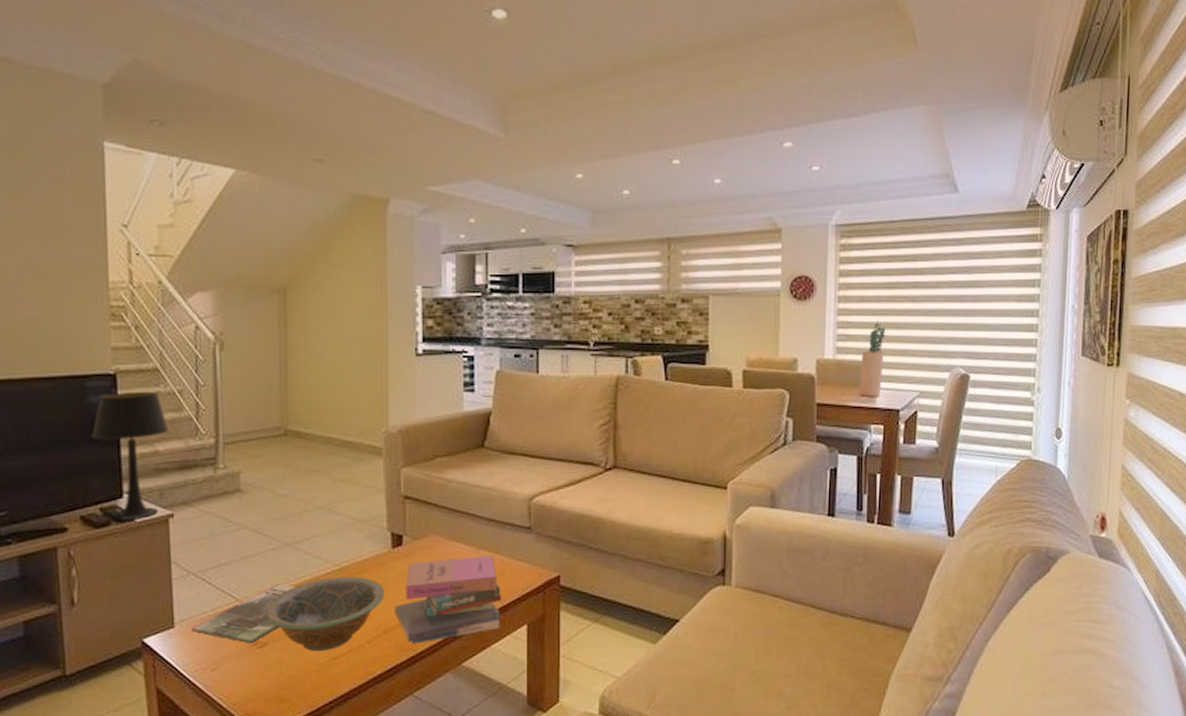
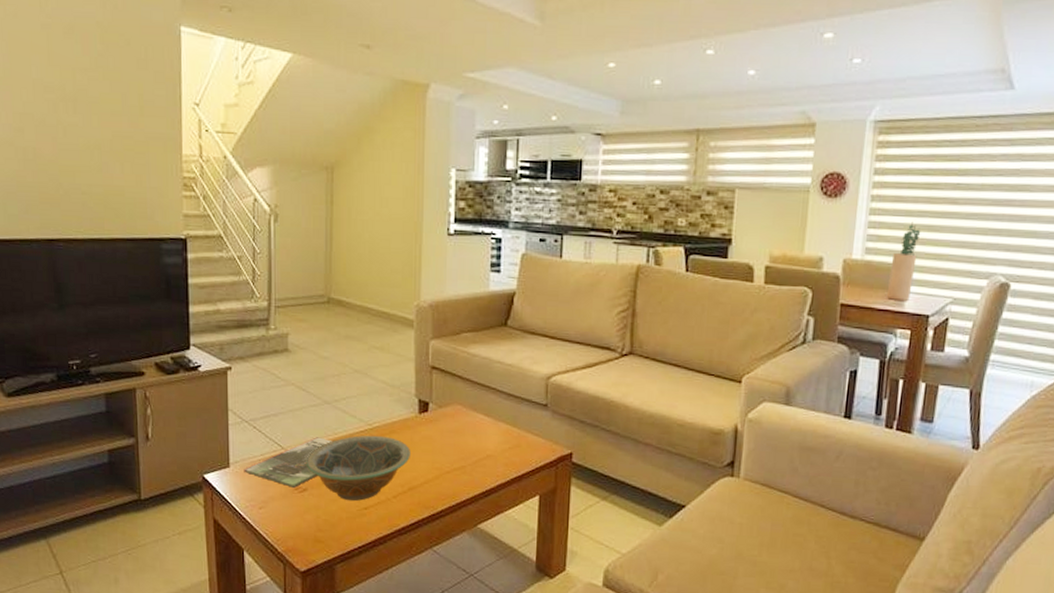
table lamp: present [91,391,169,521] -> none [165,255,230,371]
books: present [394,556,502,644] -> none [418,427,517,503]

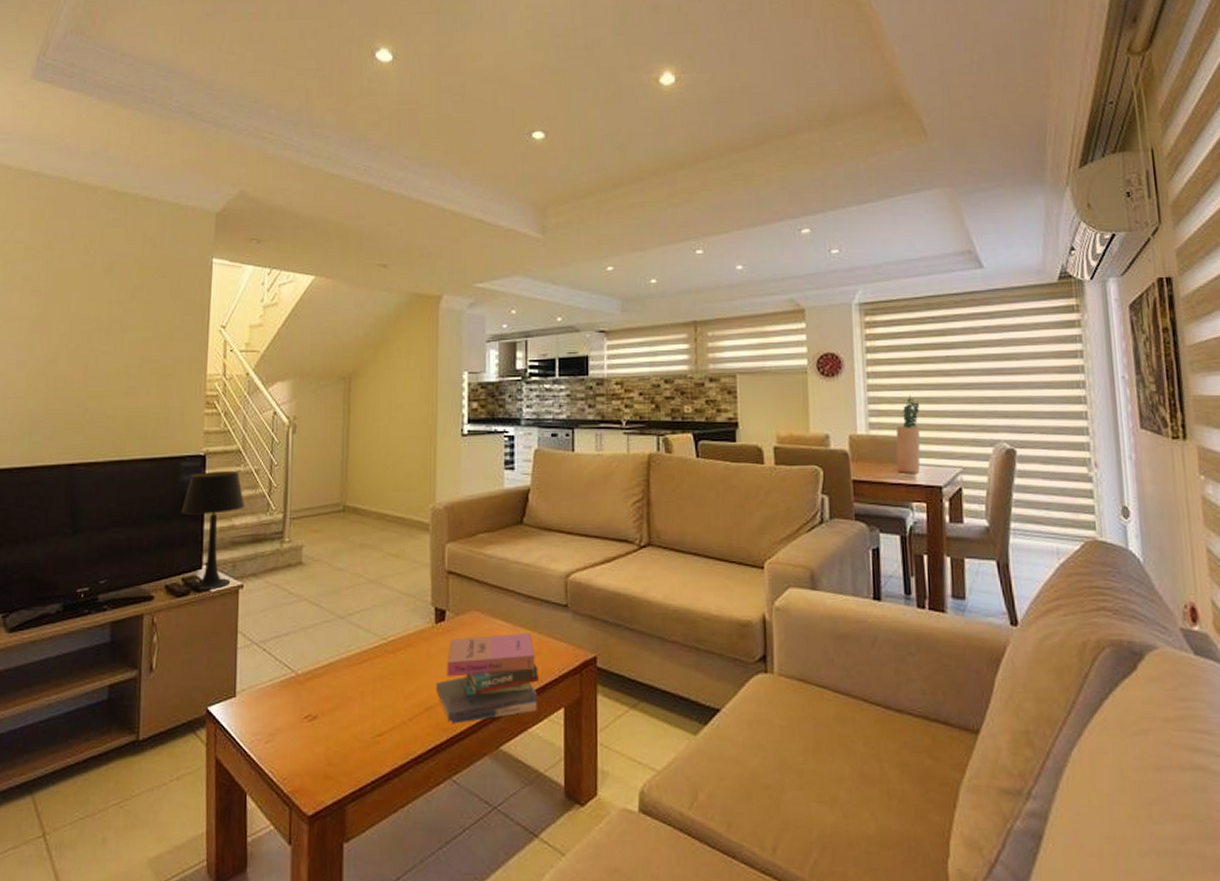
table lamp: none [165,255,230,371] -> present [181,470,245,591]
magazine: present [244,437,332,488] -> none [251,656,345,716]
decorative bowl: present [306,435,410,501] -> none [317,650,427,726]
books: none [418,427,517,503] -> present [435,634,540,724]

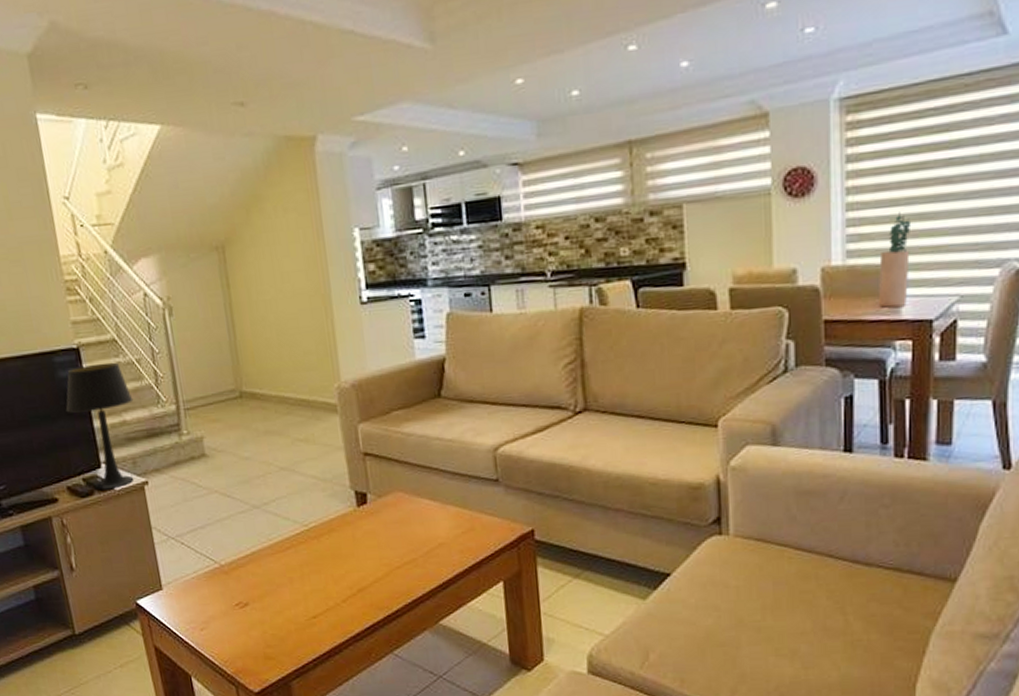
books: present [435,634,540,724] -> none [365,511,475,603]

